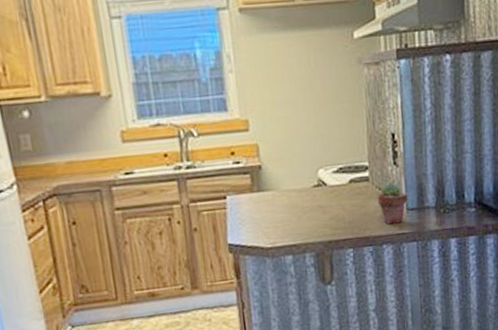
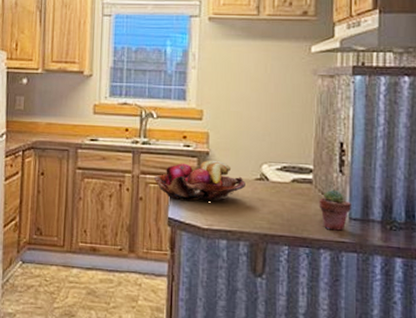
fruit basket: none [205,173,304,224] -> present [153,161,245,202]

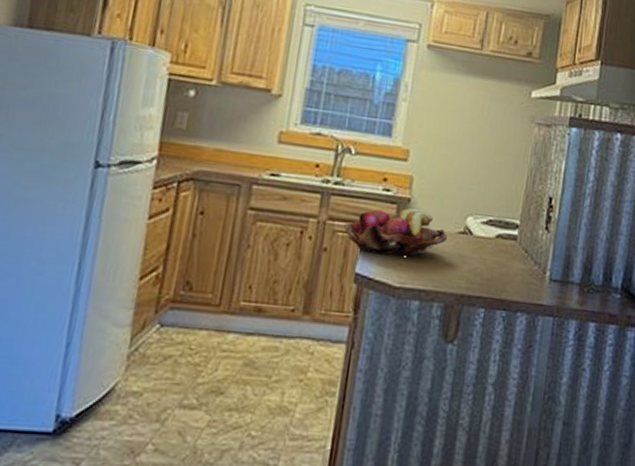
potted succulent: present [319,189,352,231] -> none [521,247,554,293]

